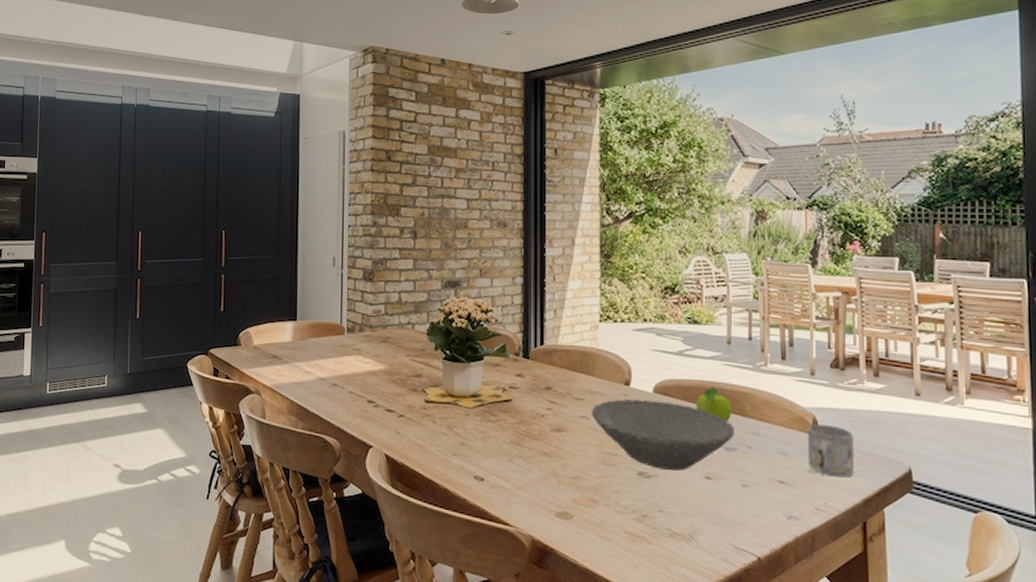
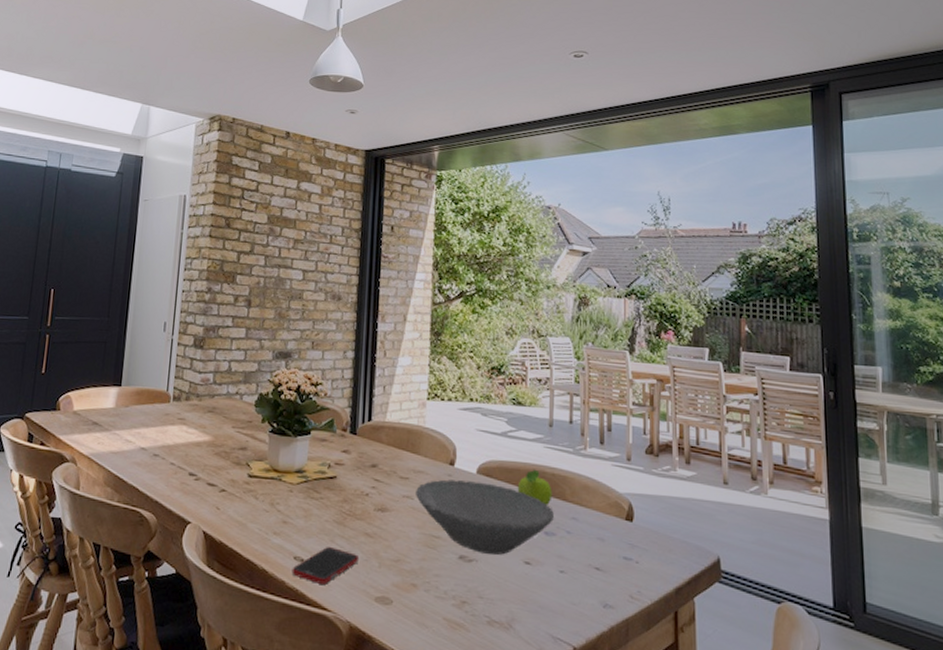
cell phone: none [473,466,538,501] -> present [291,547,360,584]
mug: present [807,424,854,478] -> none [623,510,666,565]

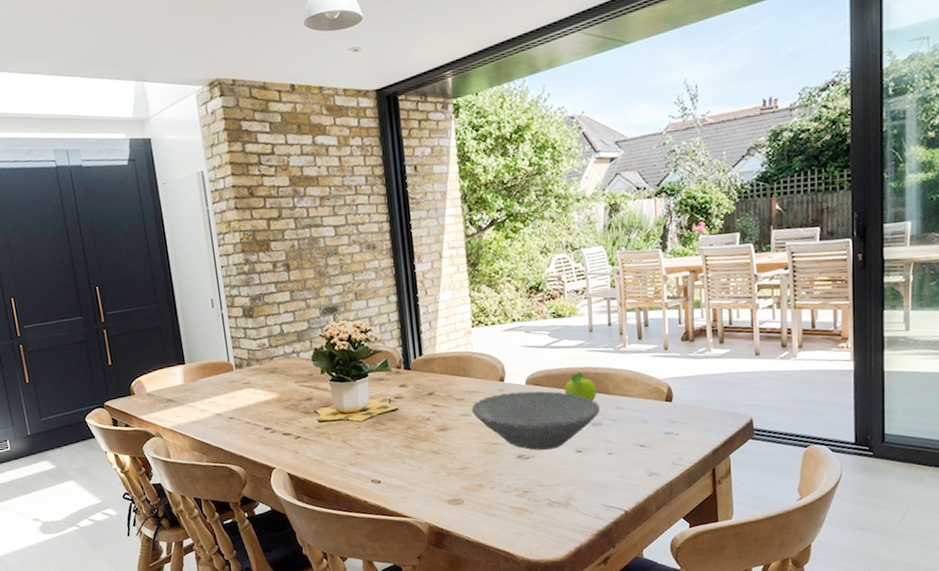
cell phone: present [291,547,360,584] -> none [371,467,430,498]

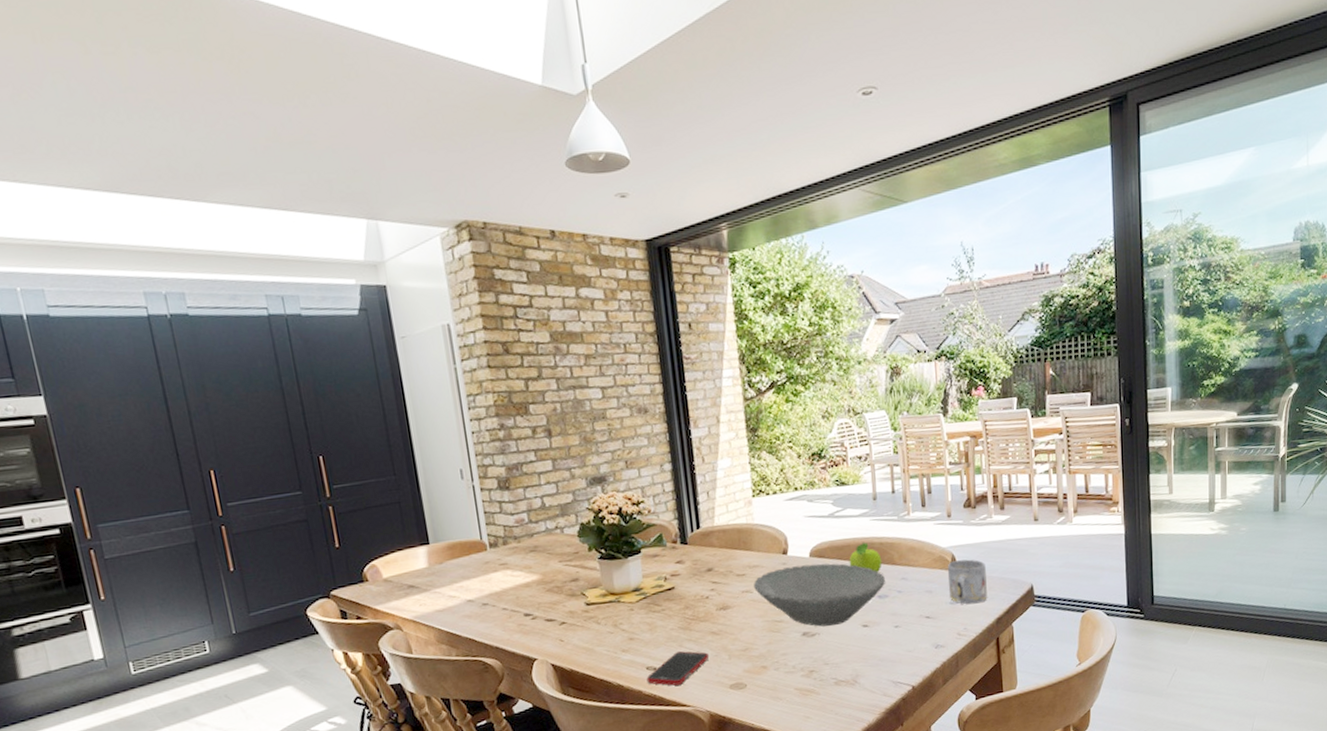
cell phone: none [371,467,430,498] -> present [646,651,710,686]
mug: none [663,391,704,435] -> present [947,559,987,604]

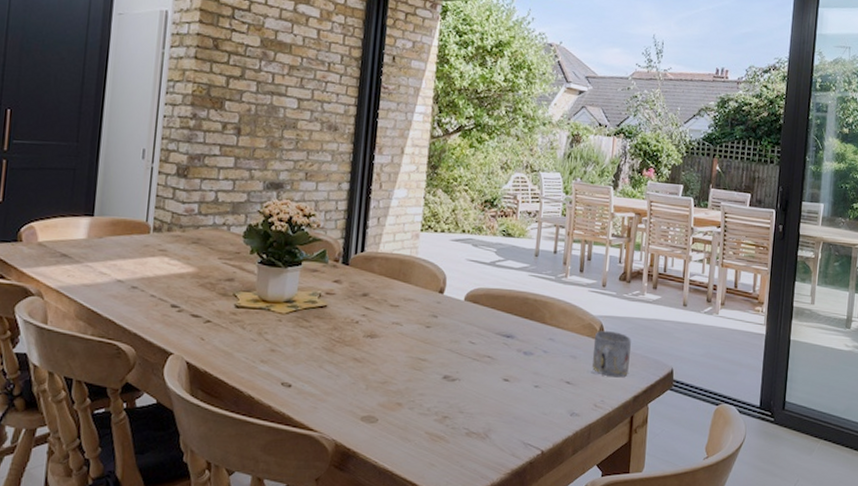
cell phone: present [646,651,710,686] -> none [278,372,347,407]
bowl: present [754,563,885,627] -> none [405,306,533,374]
fruit: present [849,542,882,572] -> none [501,295,534,328]

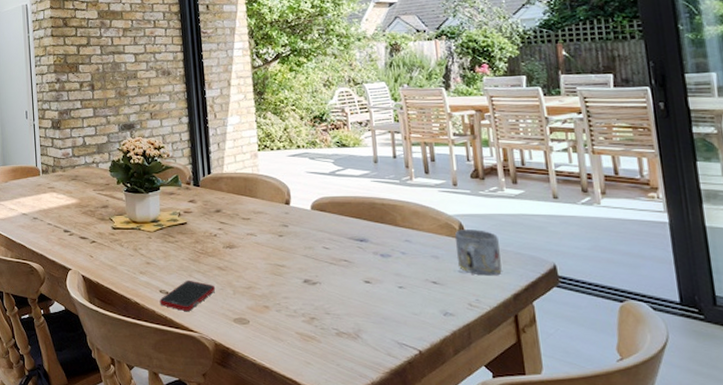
cell phone: none [278,372,347,407] -> present [159,281,216,311]

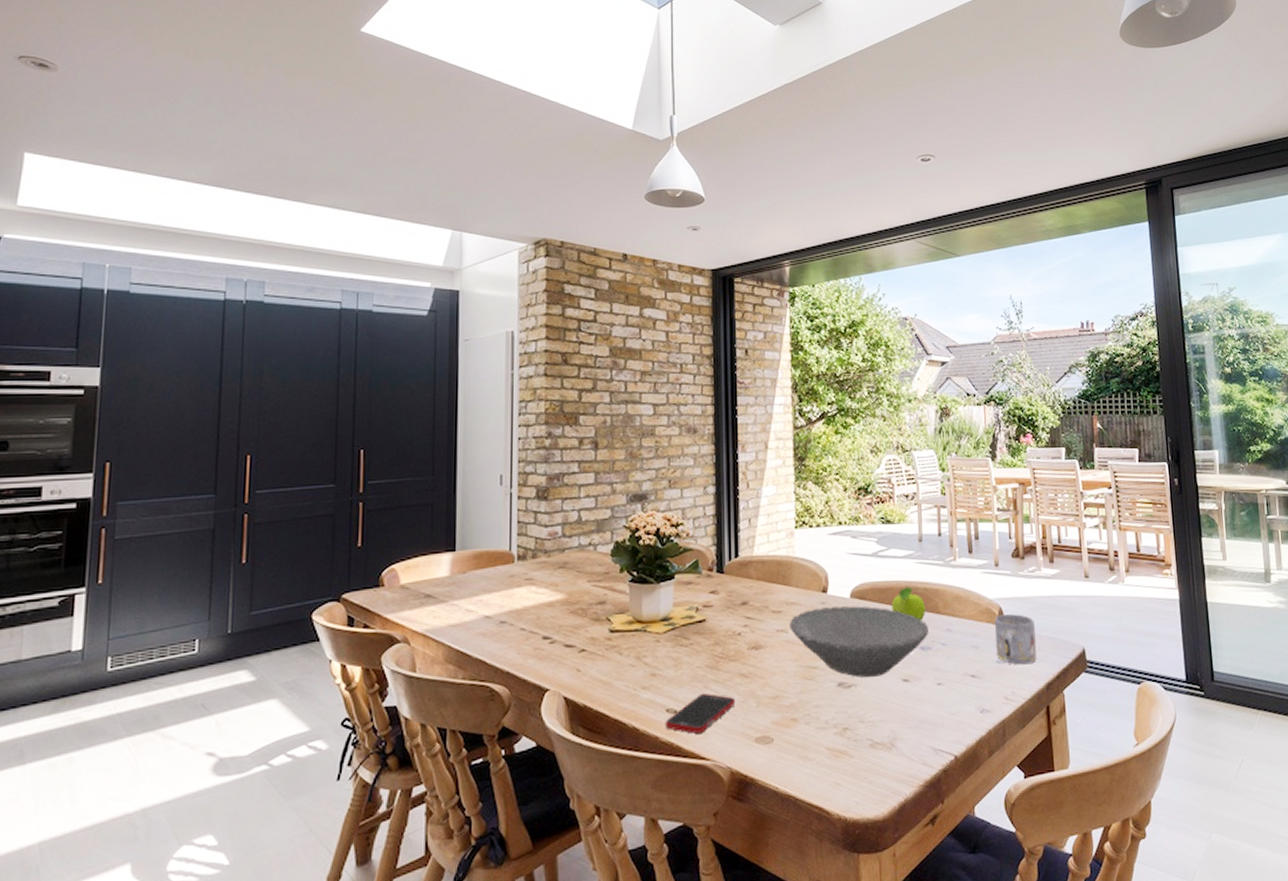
bowl: none [258,216,388,277] -> present [790,606,929,677]
fruit: none [350,201,385,231] -> present [891,586,926,620]

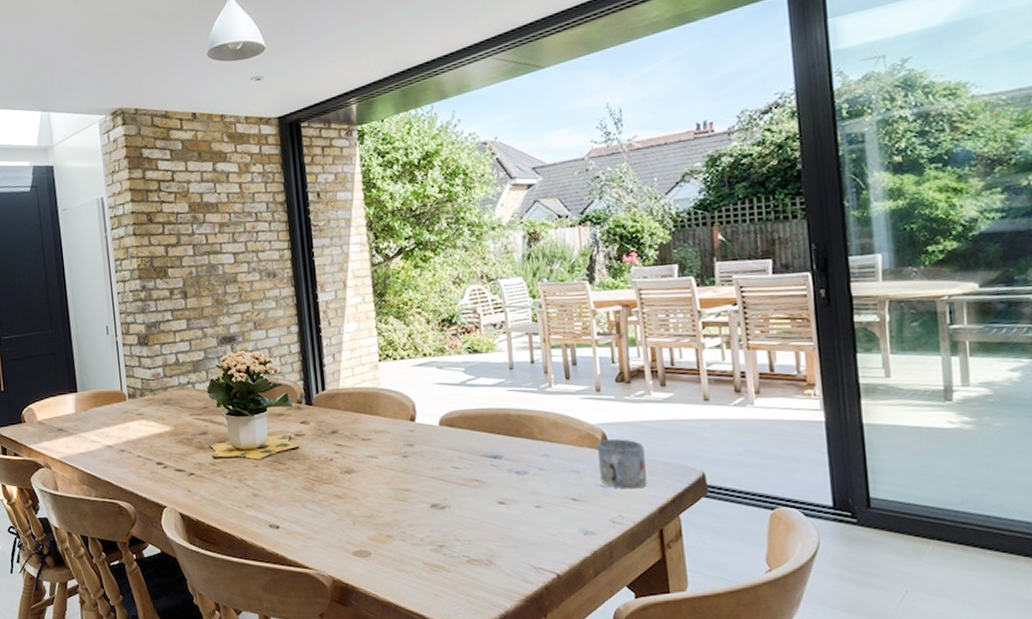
cell phone: present [665,694,736,734] -> none [269,512,333,546]
bowl: present [790,606,929,677] -> none [379,433,524,500]
fruit: present [891,586,926,620] -> none [482,413,521,446]

